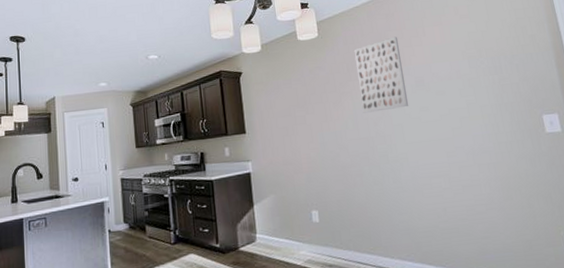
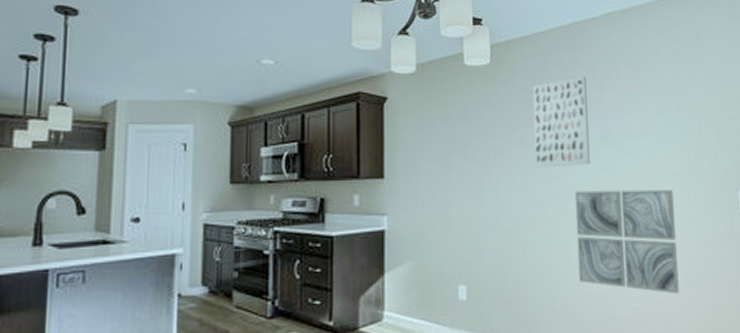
wall art: none [398,119,499,206] -> present [574,189,679,294]

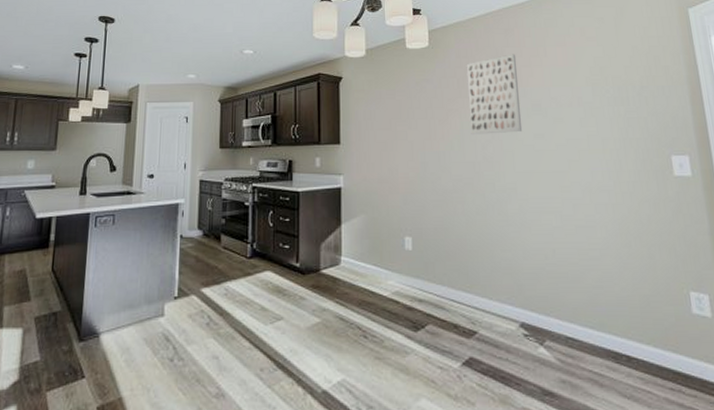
wall art: present [574,189,679,294] -> none [508,154,615,253]

